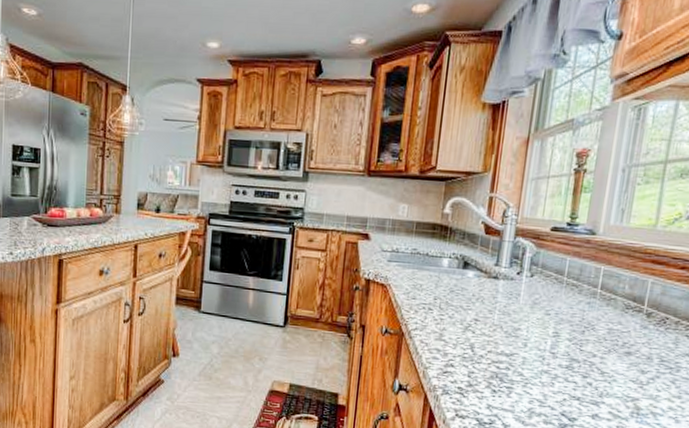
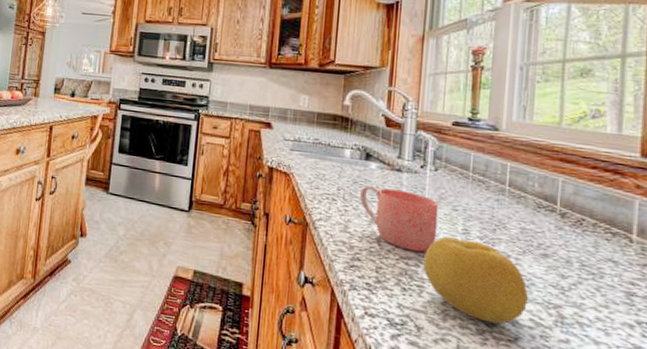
mug: none [456,293,532,356] -> present [360,185,439,253]
fruit: none [514,340,610,418] -> present [423,236,528,324]

